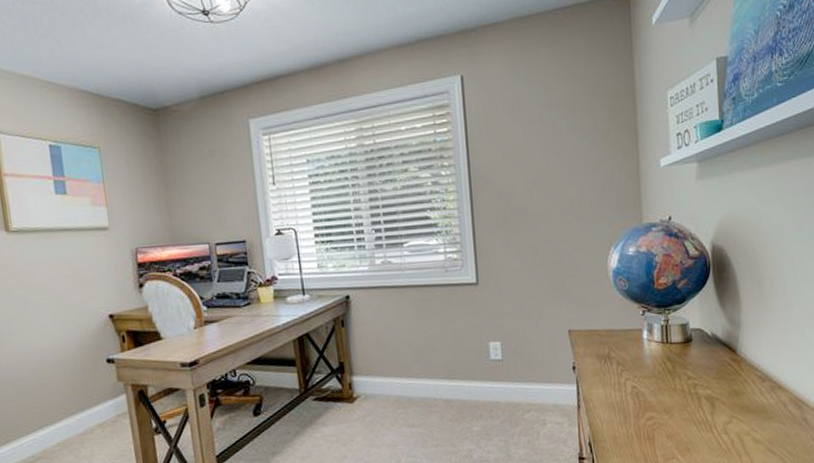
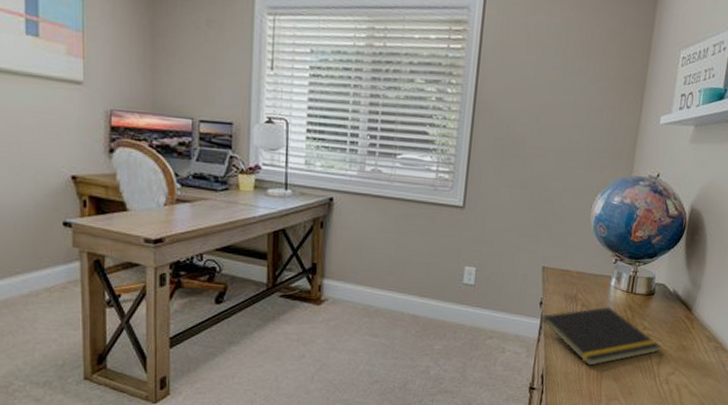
notepad: none [577,361,711,426] -> present [539,306,661,366]

